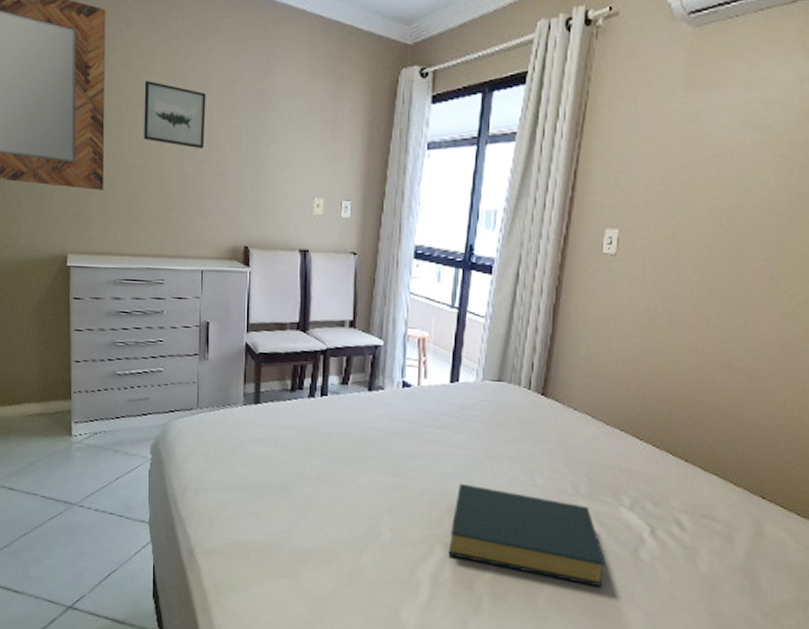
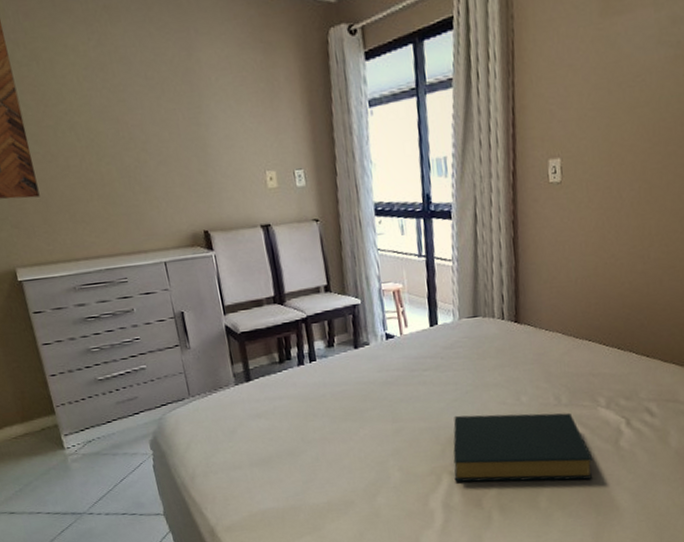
wall art: present [144,80,206,149] -> none [59,73,140,139]

